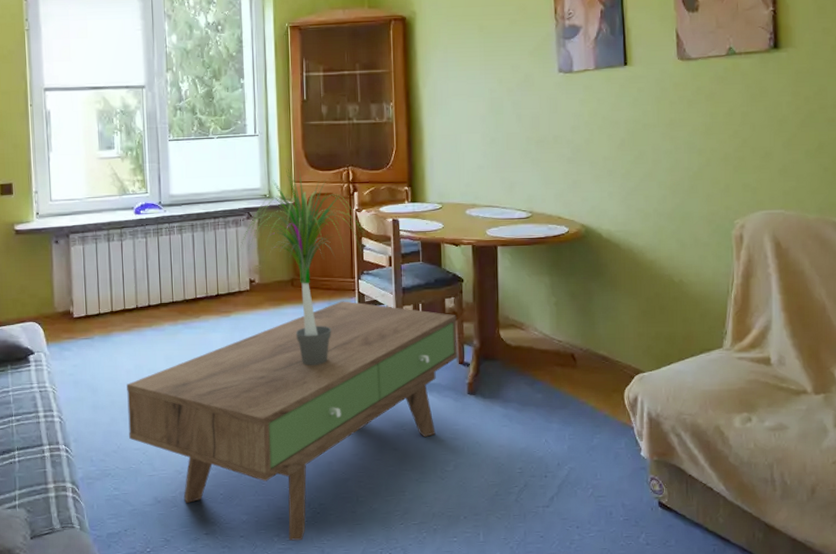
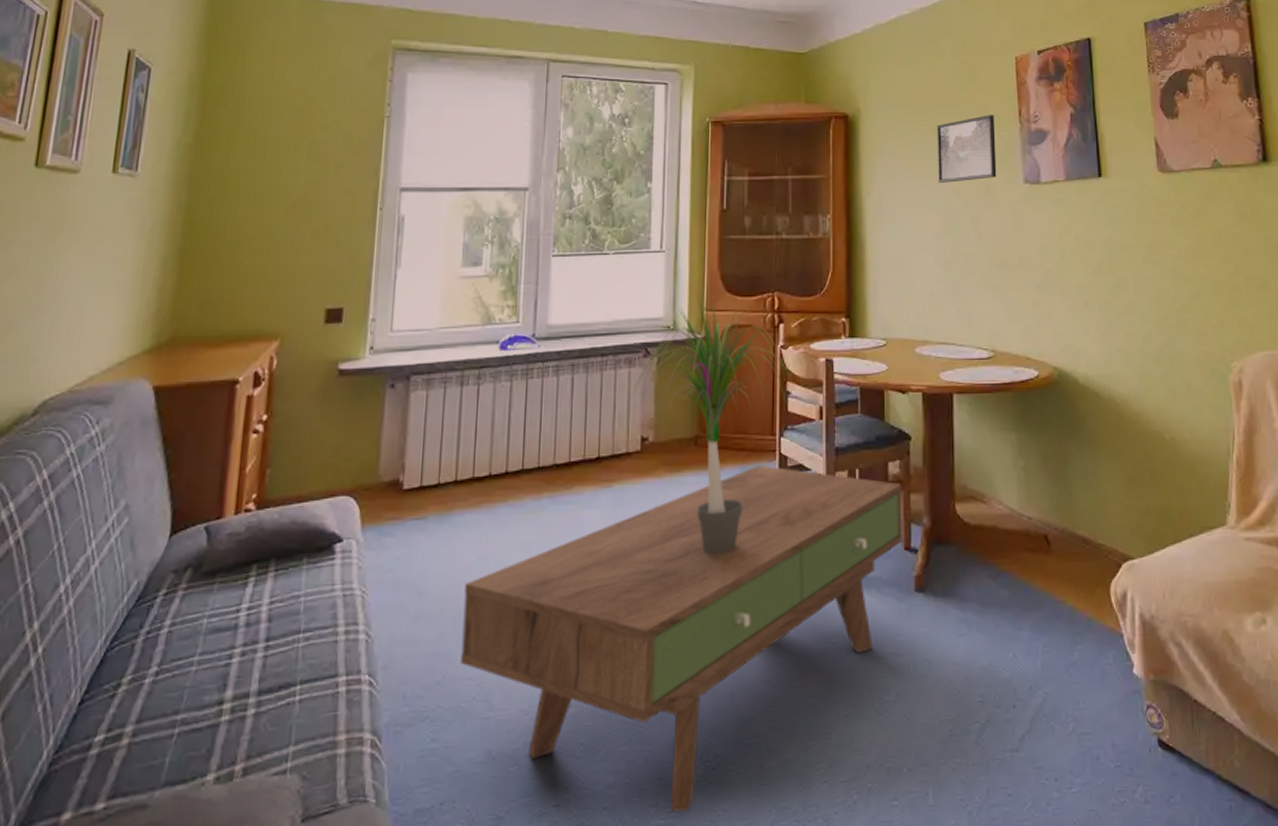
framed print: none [482,13,535,74] -> present [936,115,997,183]

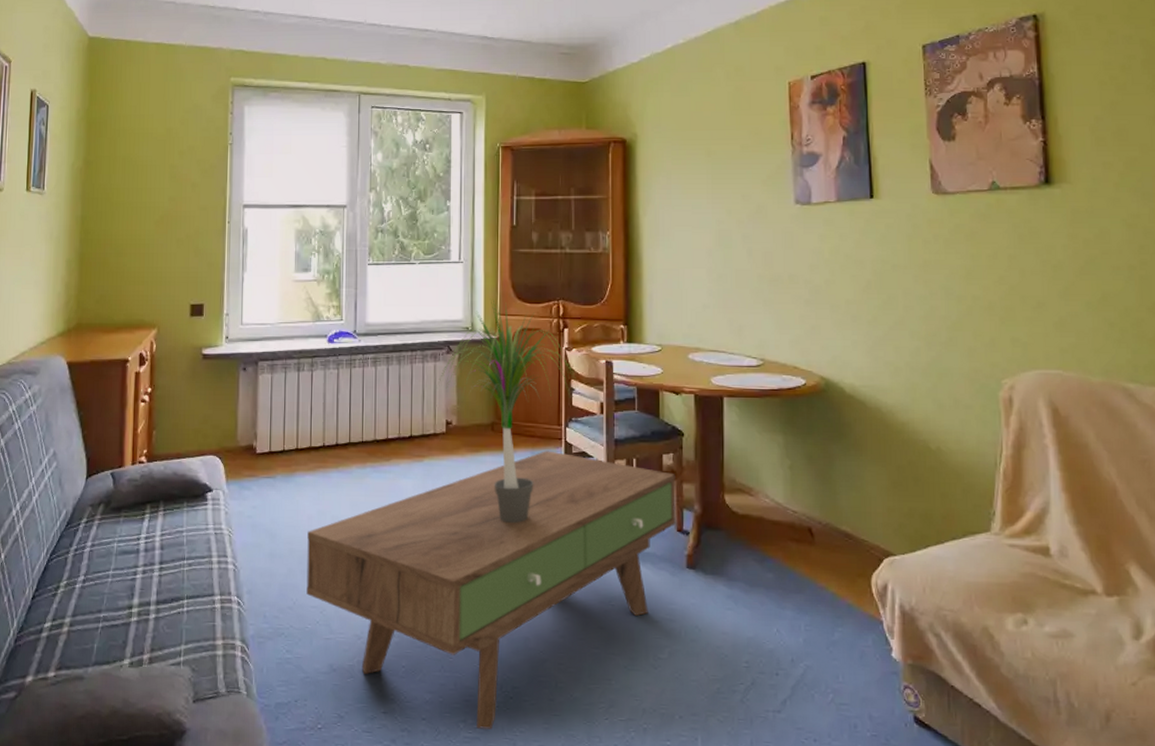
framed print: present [936,115,997,183] -> none [710,139,768,203]

